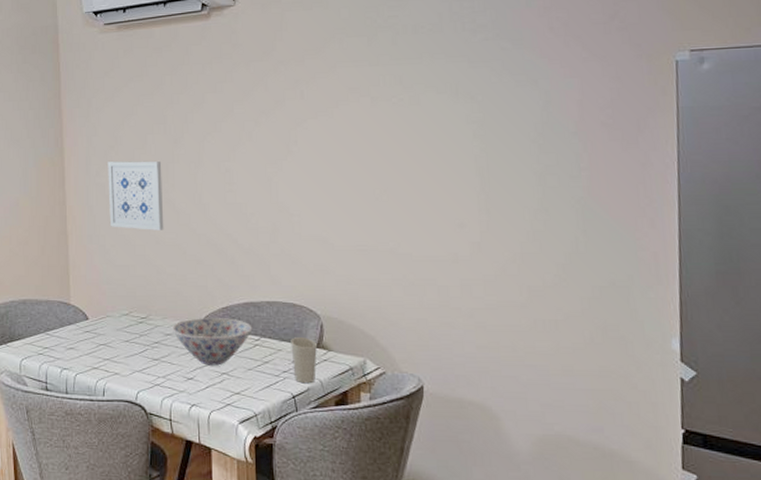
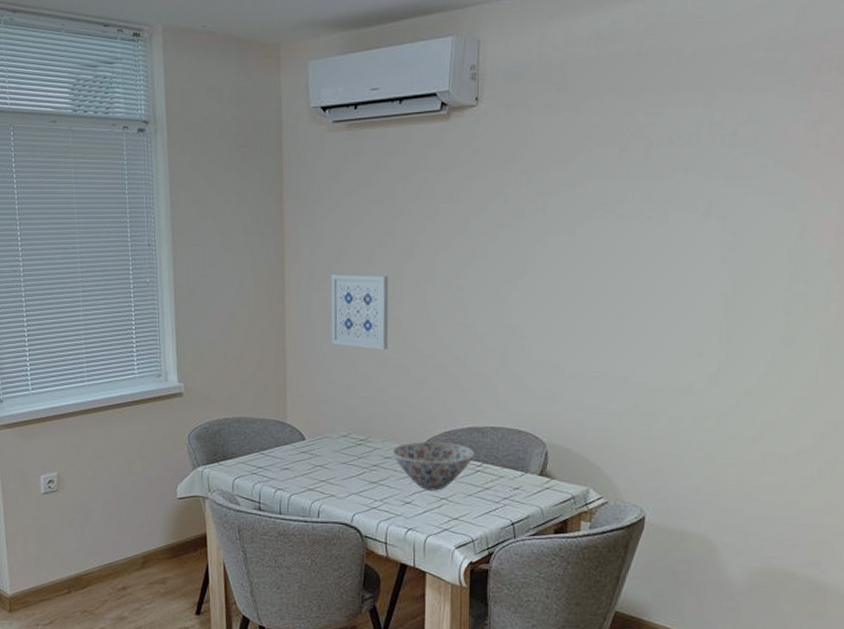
cup: present [291,337,317,384] -> none [513,464,540,511]

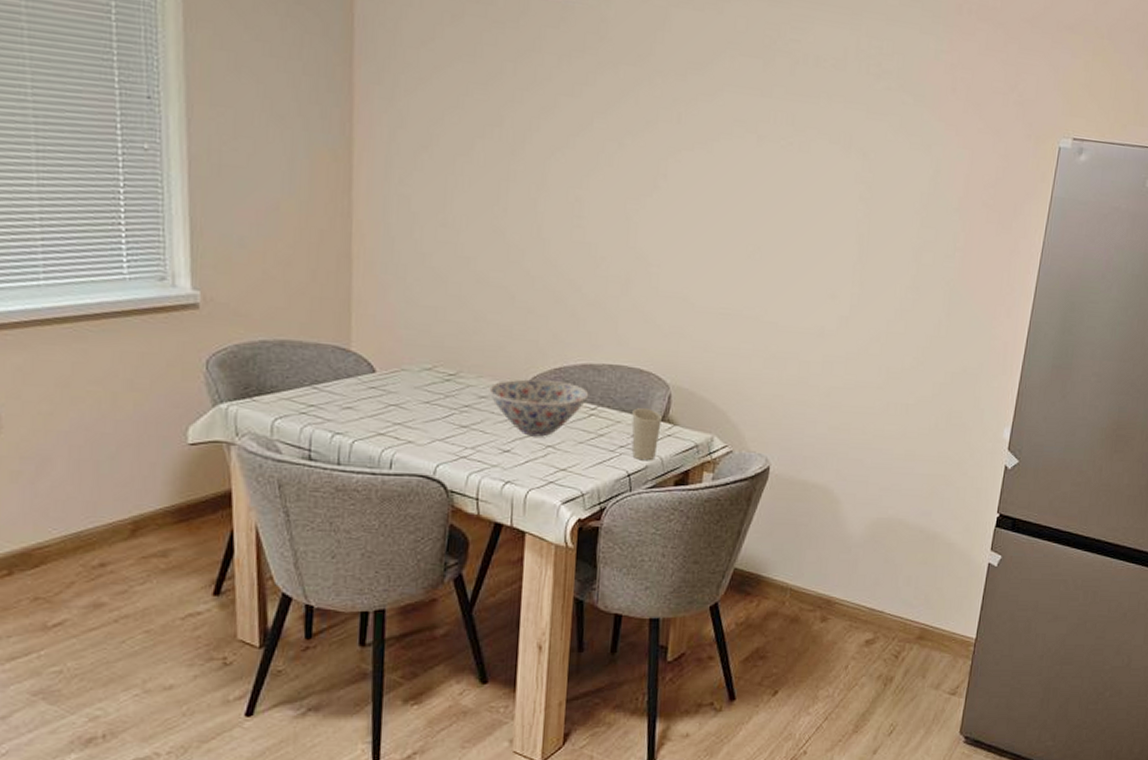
wall art: present [330,274,389,350] -> none [414,166,493,266]
cup: none [513,464,540,511] -> present [632,408,662,461]

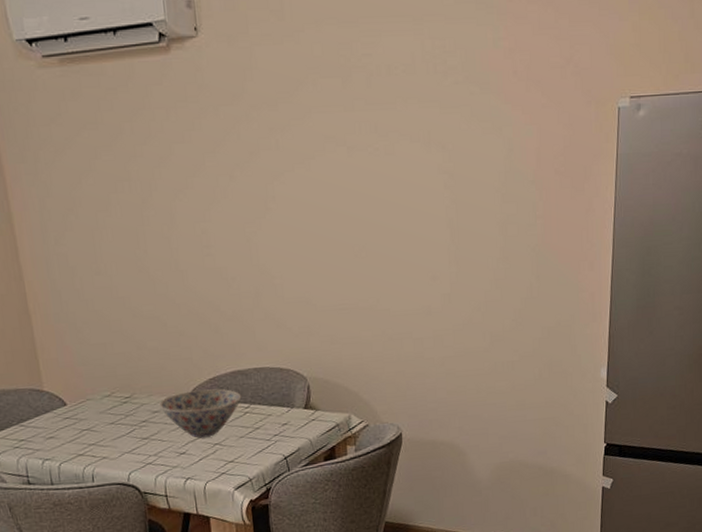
cup: present [632,408,662,461] -> none [280,400,306,445]

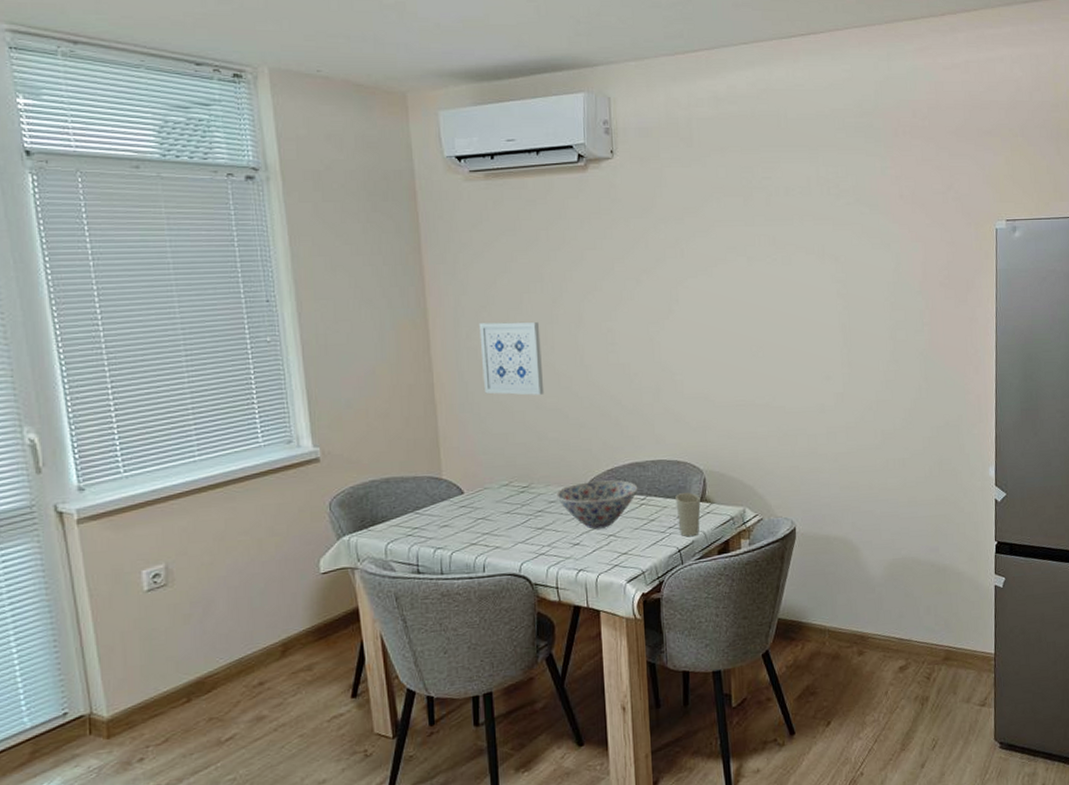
wall art: none [67,224,141,303] -> present [479,321,545,395]
cup: none [280,400,306,445] -> present [675,493,701,537]

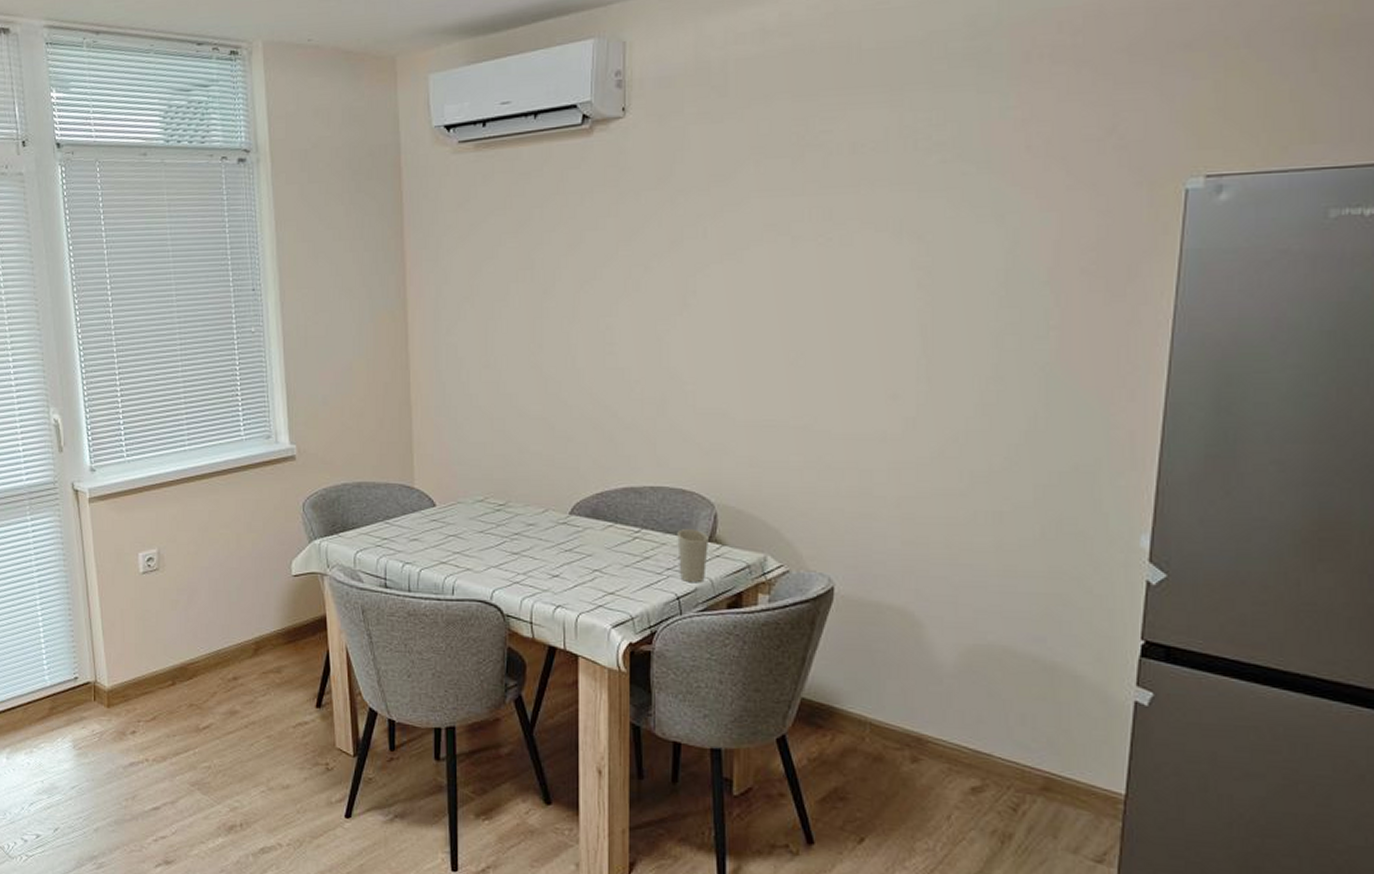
wall art: present [479,321,545,395] -> none [461,315,529,401]
bowl: present [555,480,638,529] -> none [534,505,632,561]

